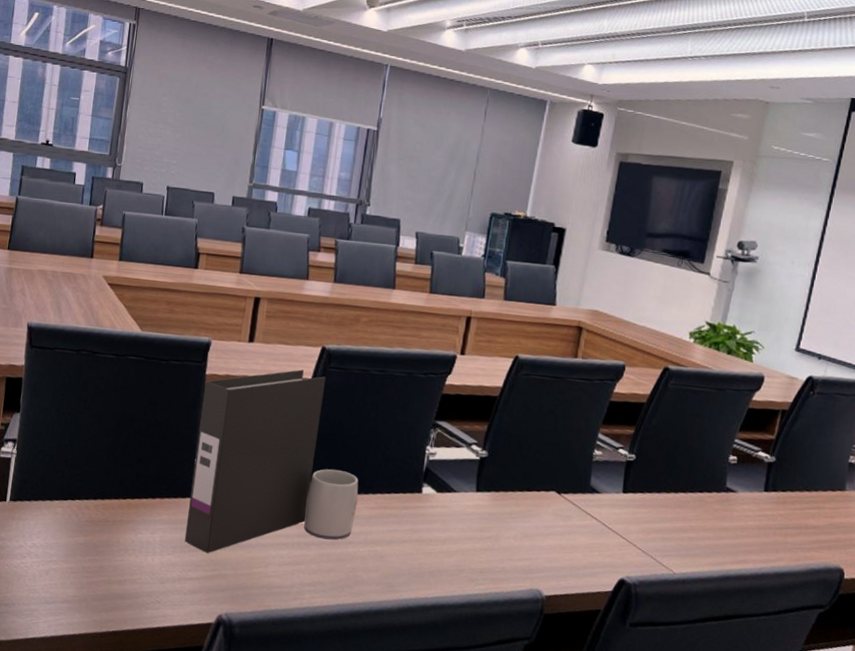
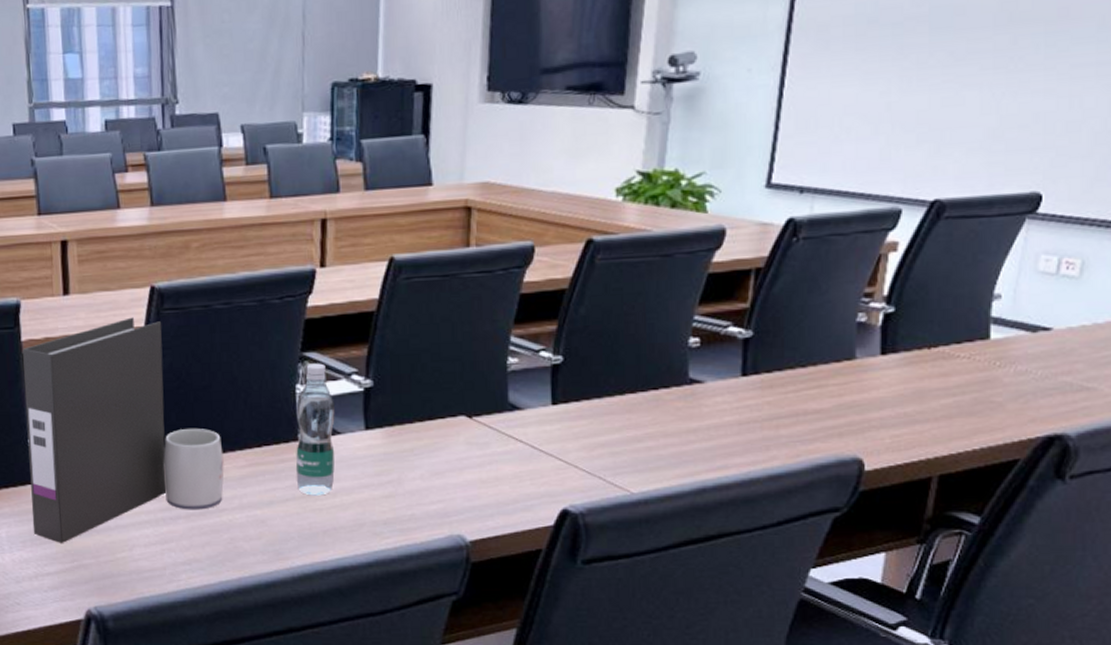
bottle: none [414,430,455,542] -> present [295,363,335,496]

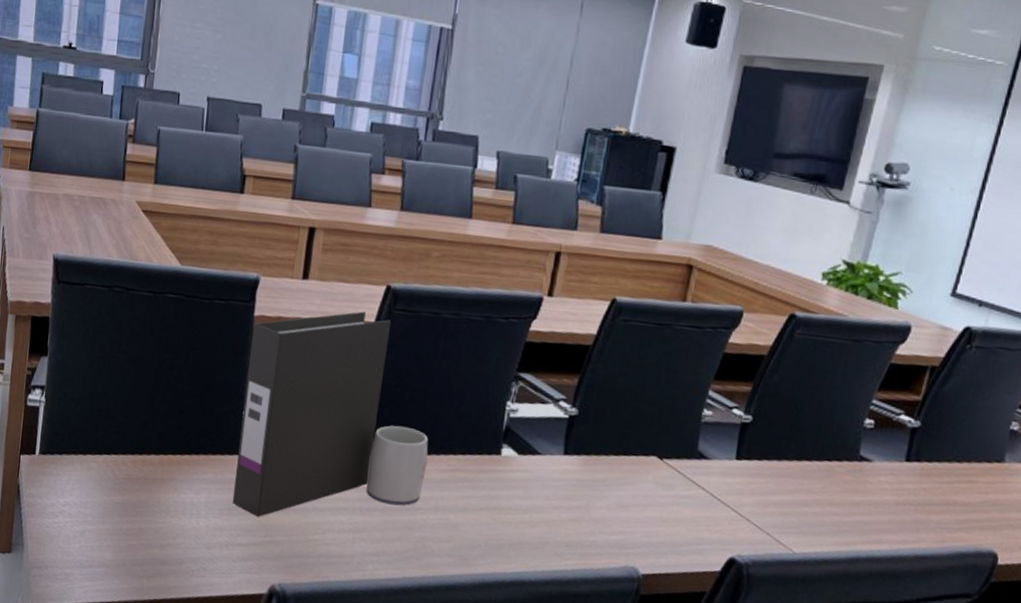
bottle: present [295,363,335,496] -> none [492,384,540,510]

